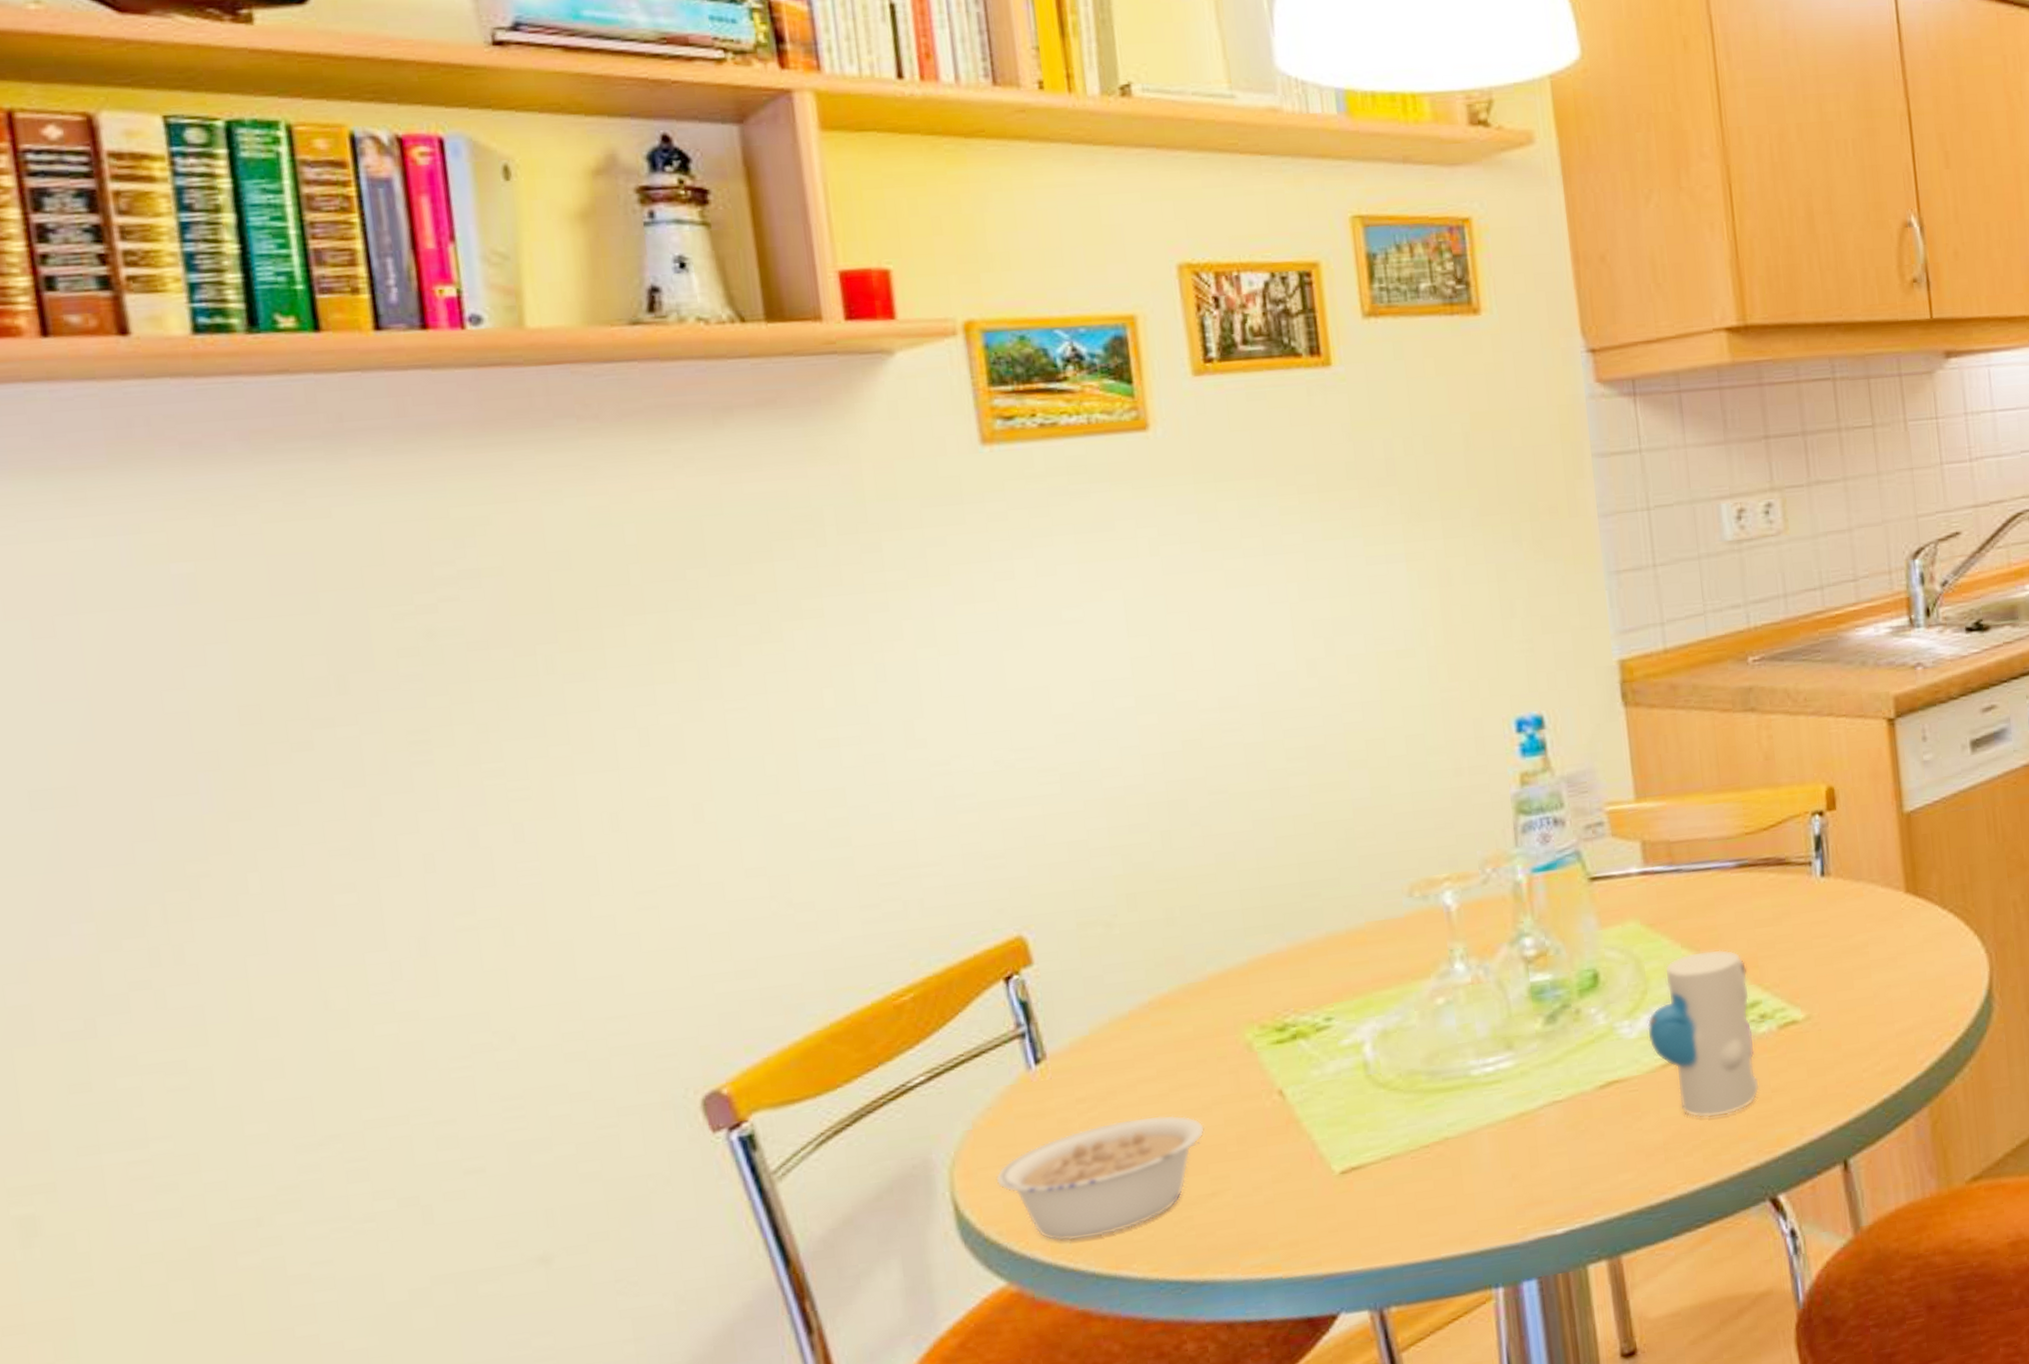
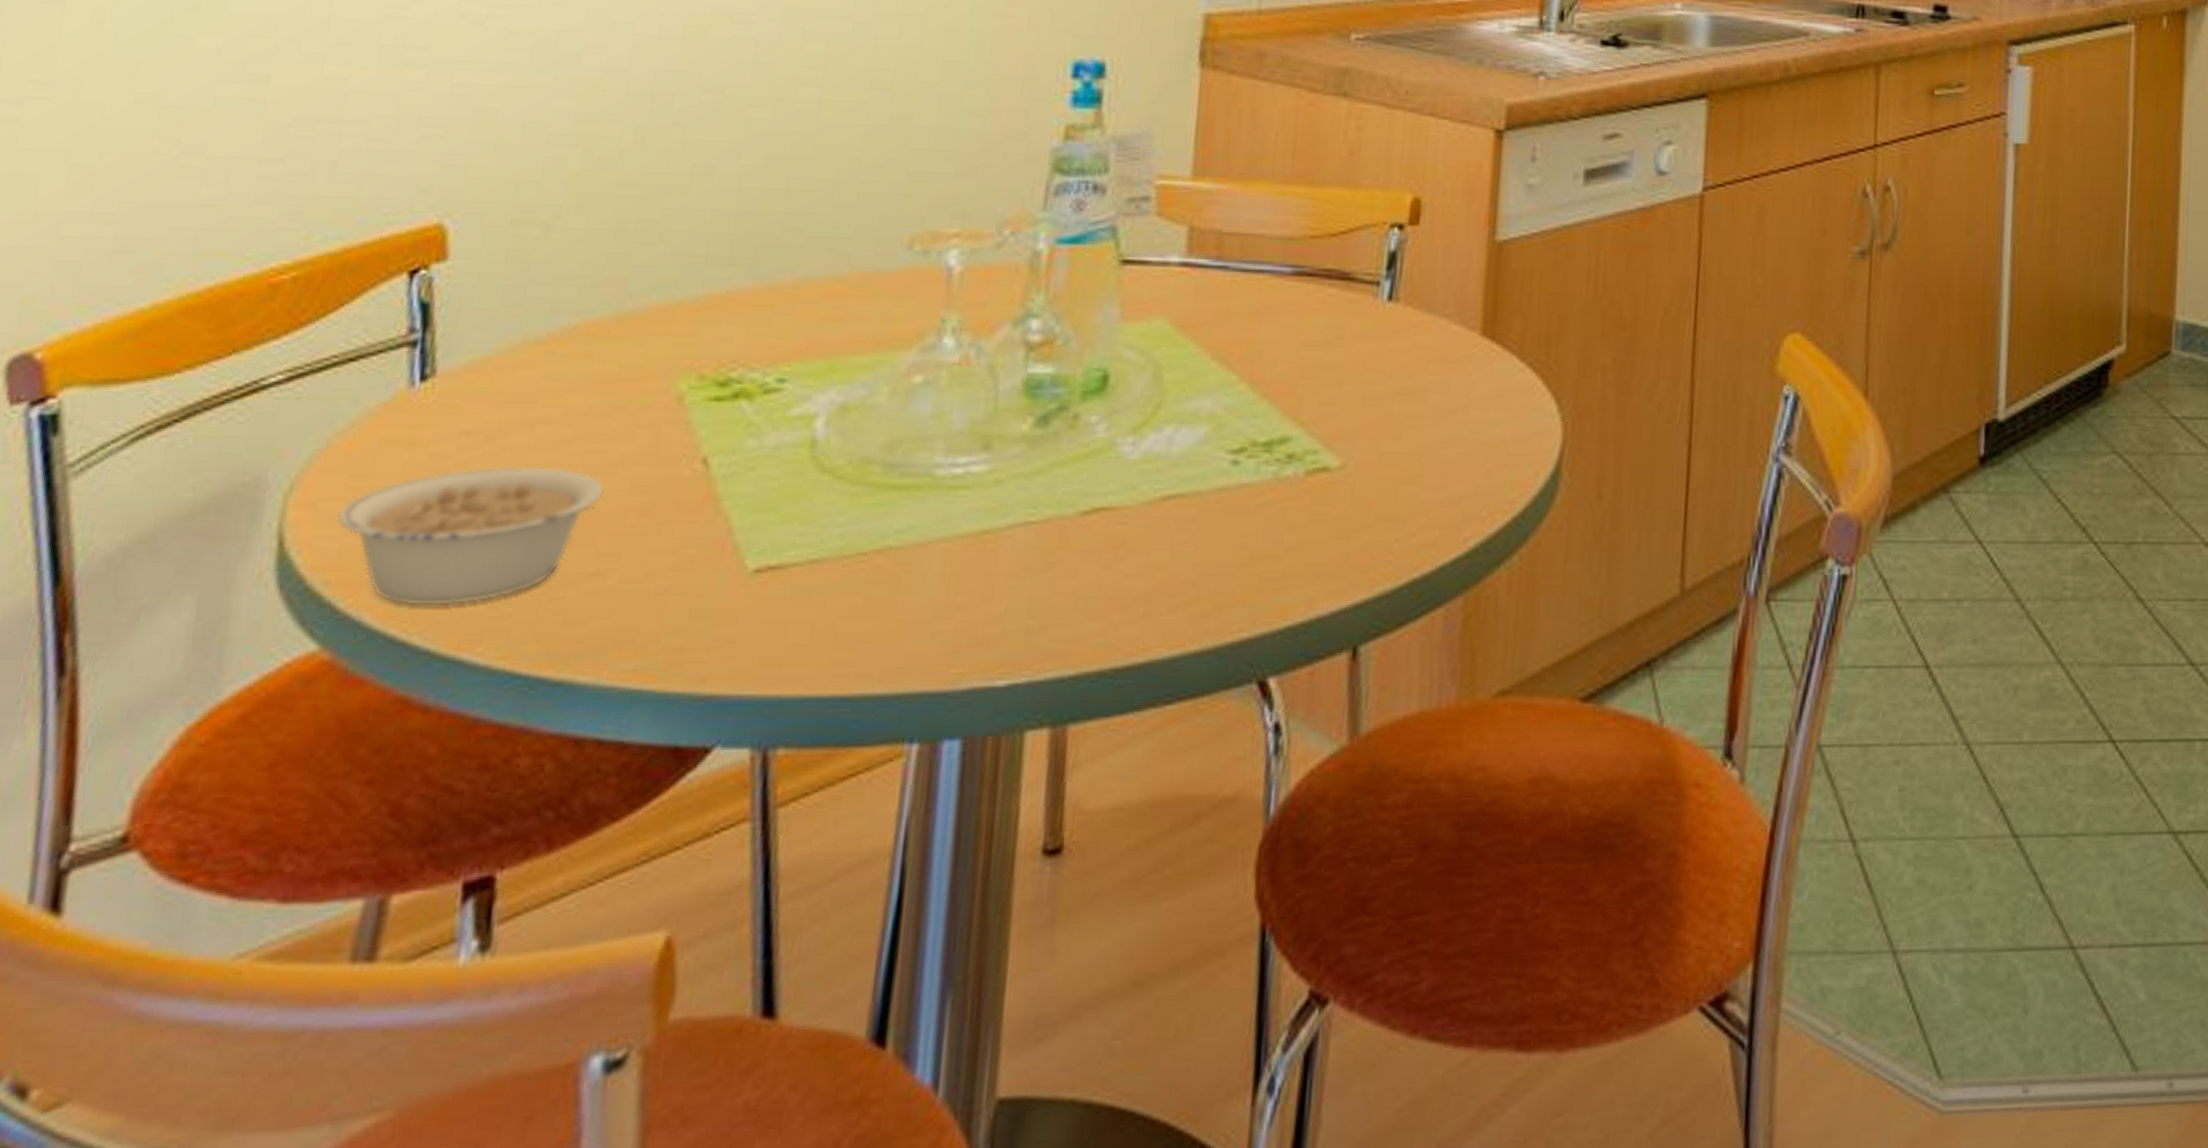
toy: present [1647,949,1760,1118] -> none [1151,367,1283,571]

